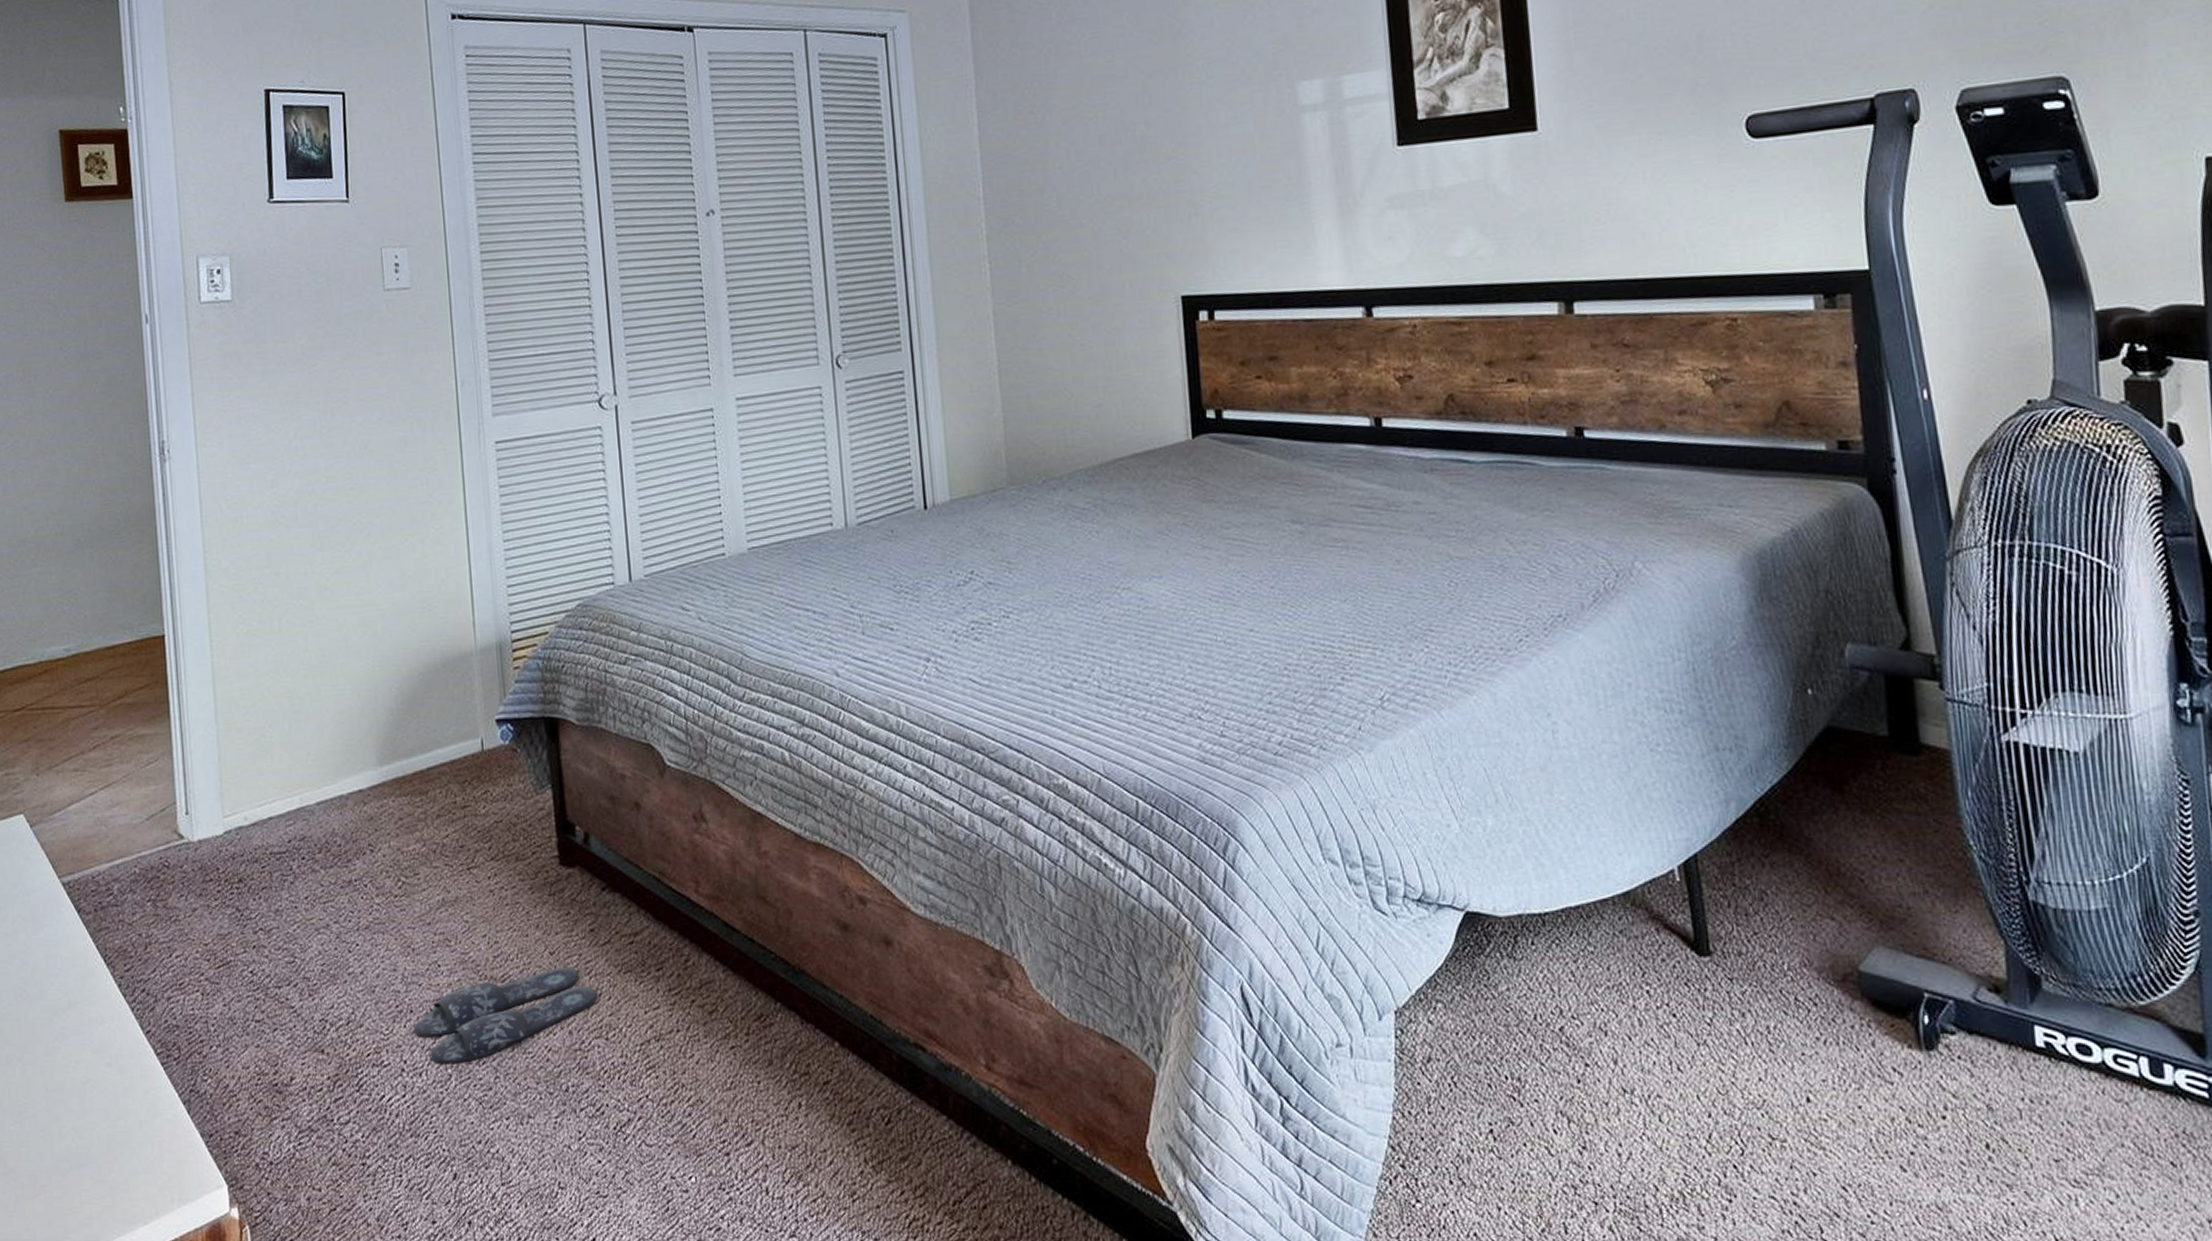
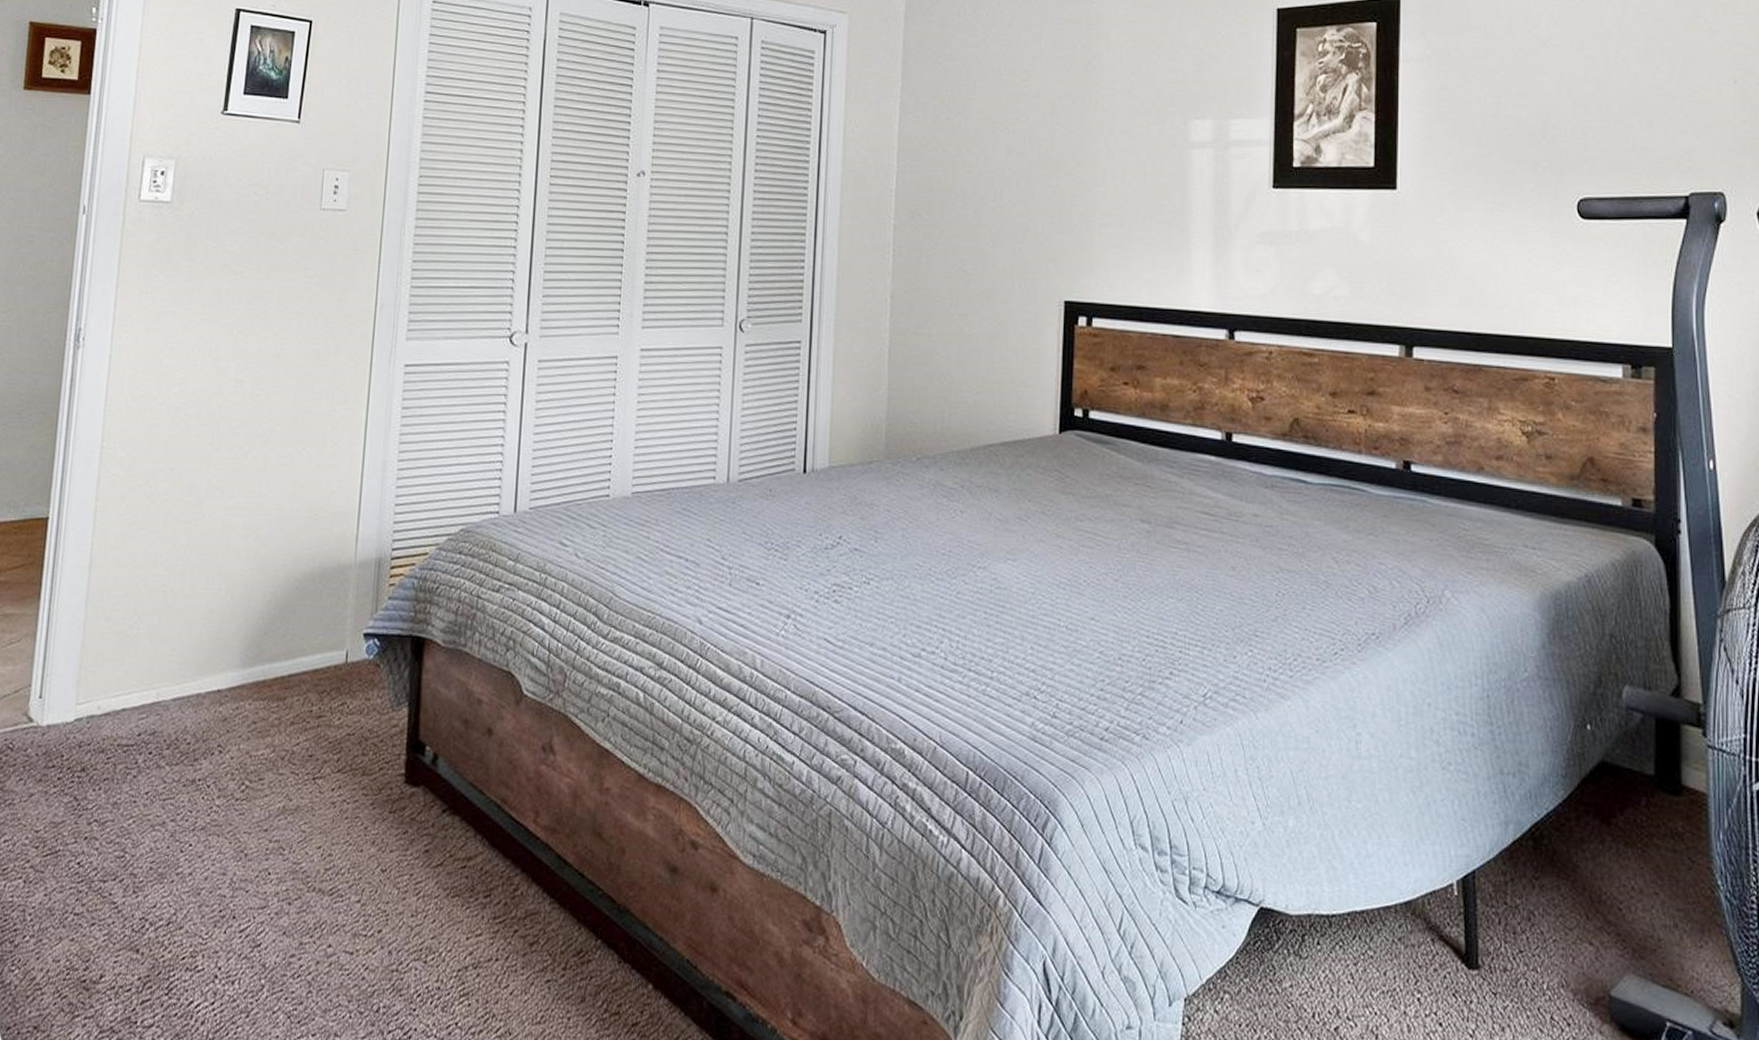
slippers: present [414,966,598,1063] -> none [234,885,423,974]

